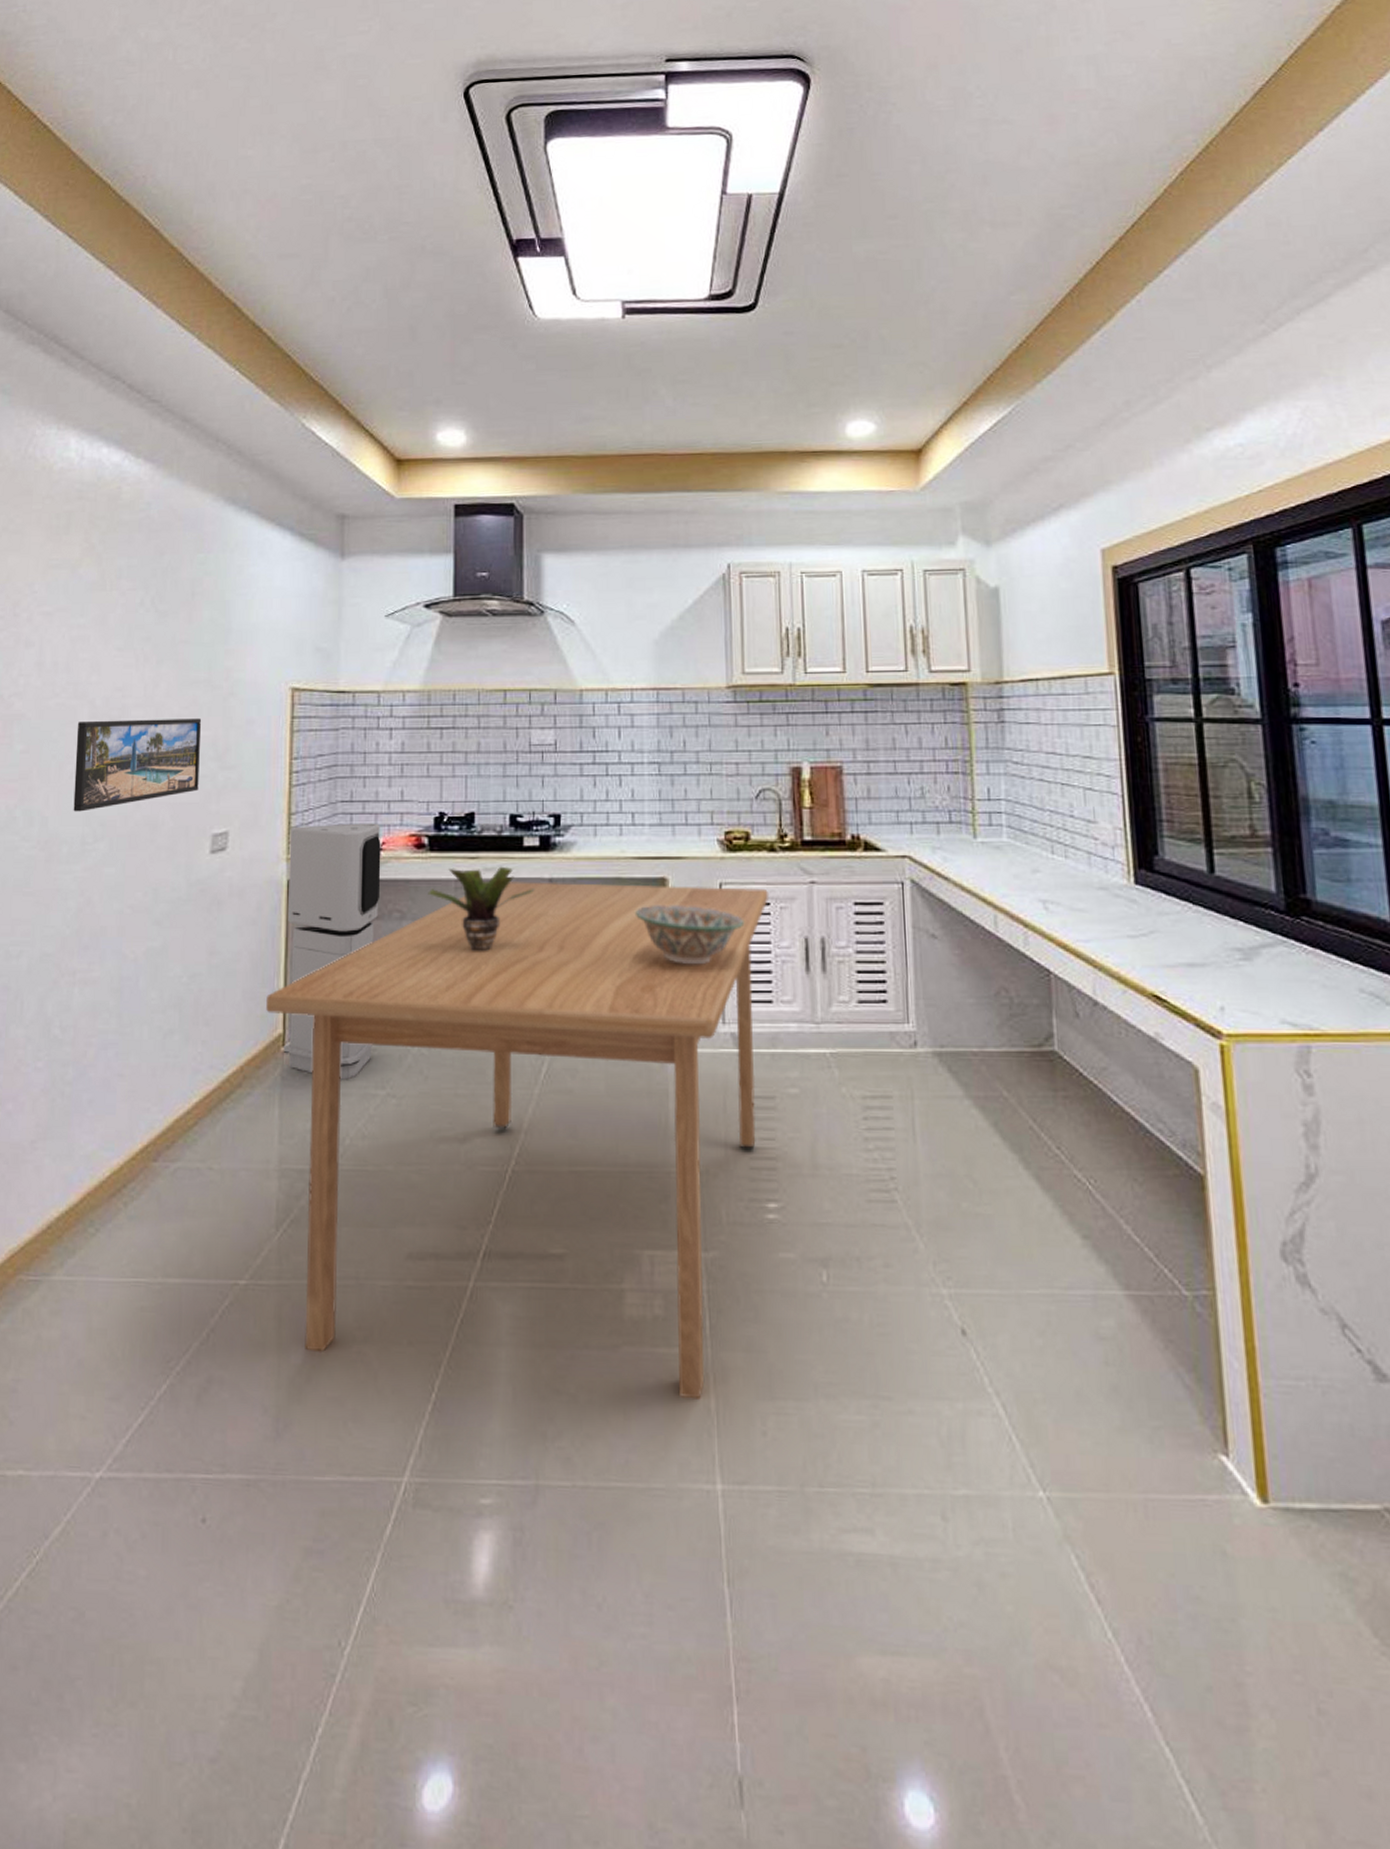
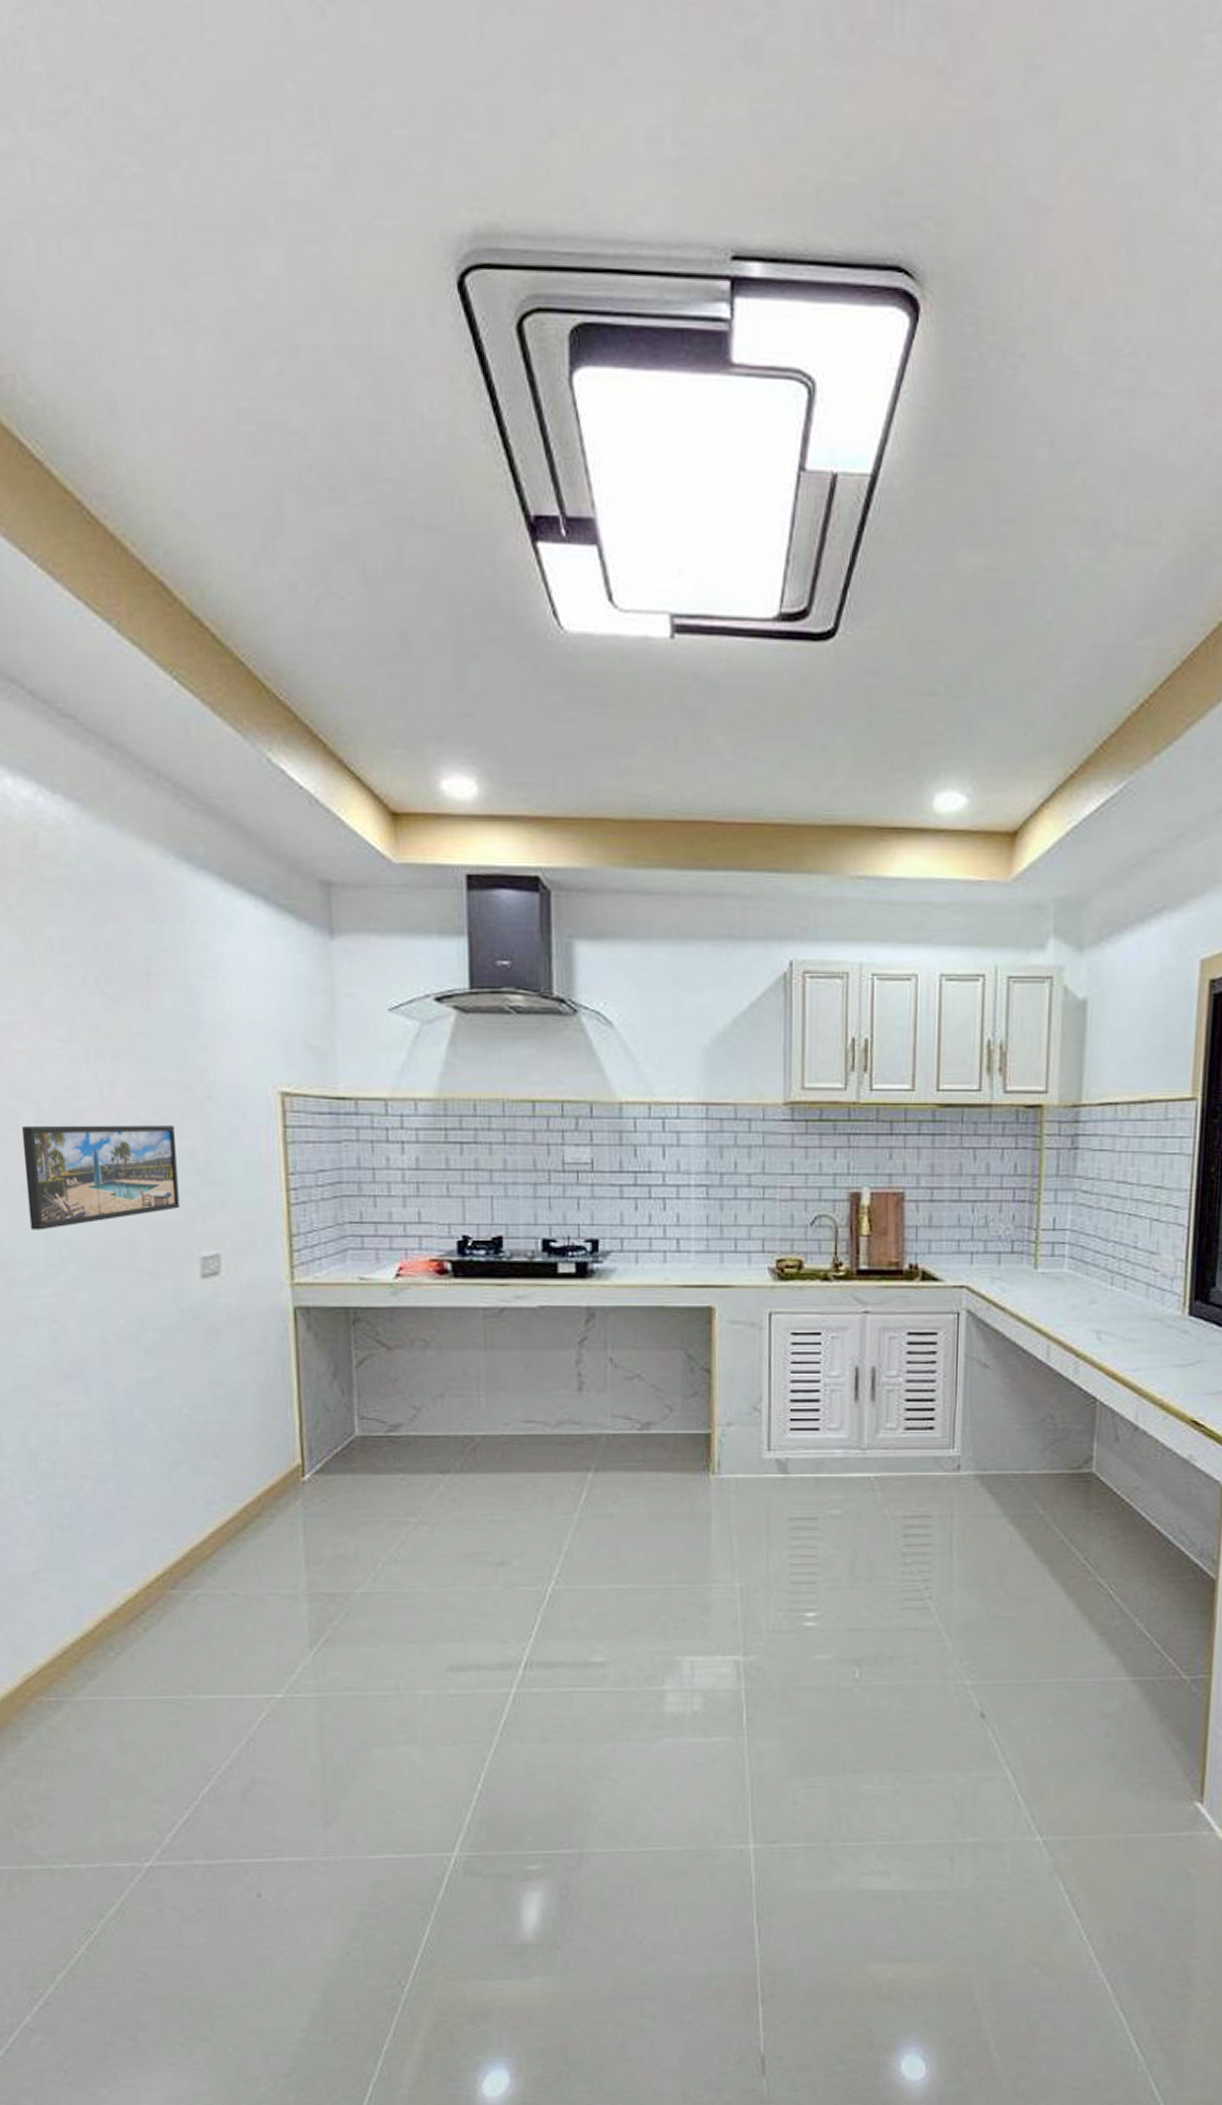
table: present [266,882,770,1400] -> none [280,1310,821,1779]
air purifier: present [283,823,381,1080] -> none [292,1246,402,1509]
potted plant: present [428,866,535,952] -> none [454,1293,571,1382]
decorative bowl: present [636,905,745,965] -> none [680,1334,794,1394]

